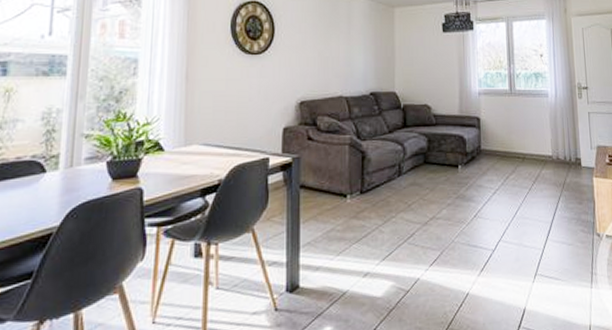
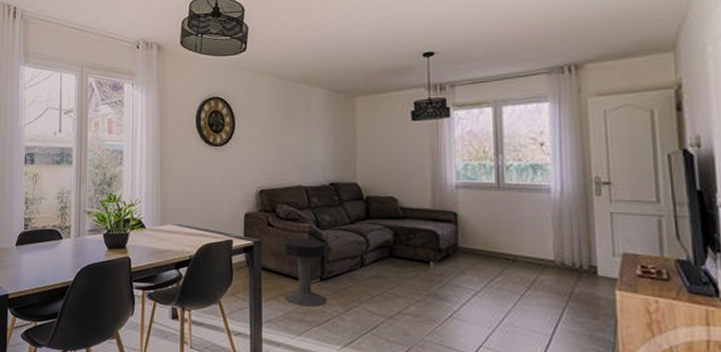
side table: none [322,151,366,223] -> present [283,238,327,307]

